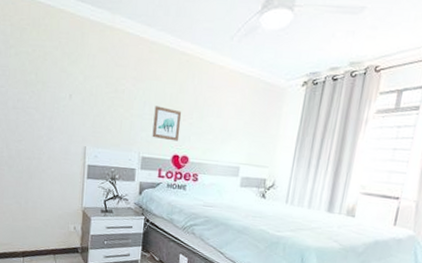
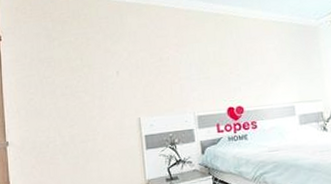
wall art: present [152,106,182,142] -> none [201,65,230,96]

